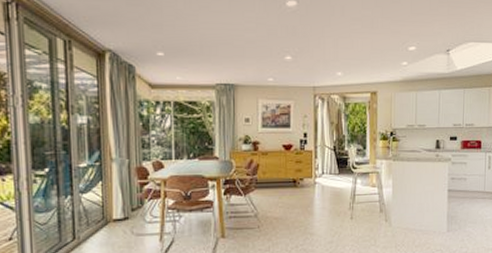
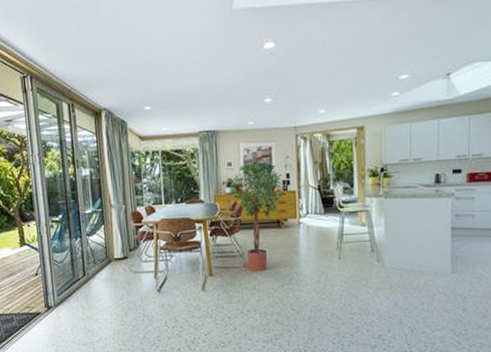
potted tree: none [246,119,301,233] -> present [229,161,284,272]

